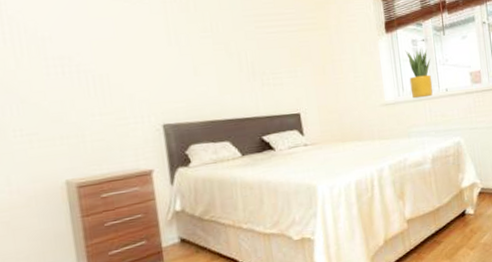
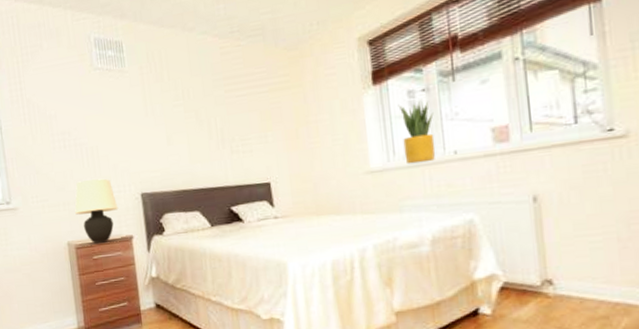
table lamp: none [76,109,135,180] -> present [75,178,119,243]

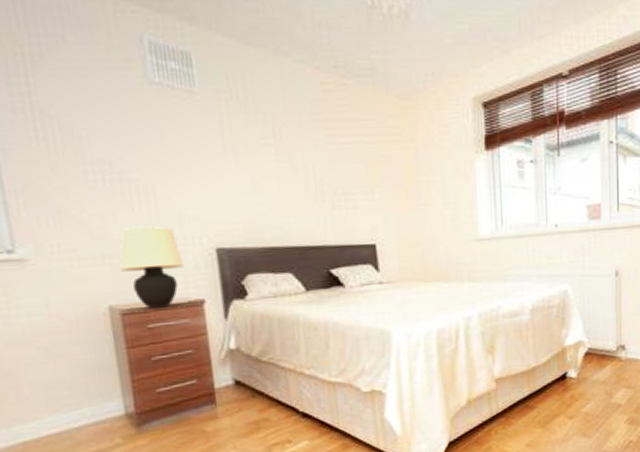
planter: present [398,100,436,165] -> none [508,171,539,234]

